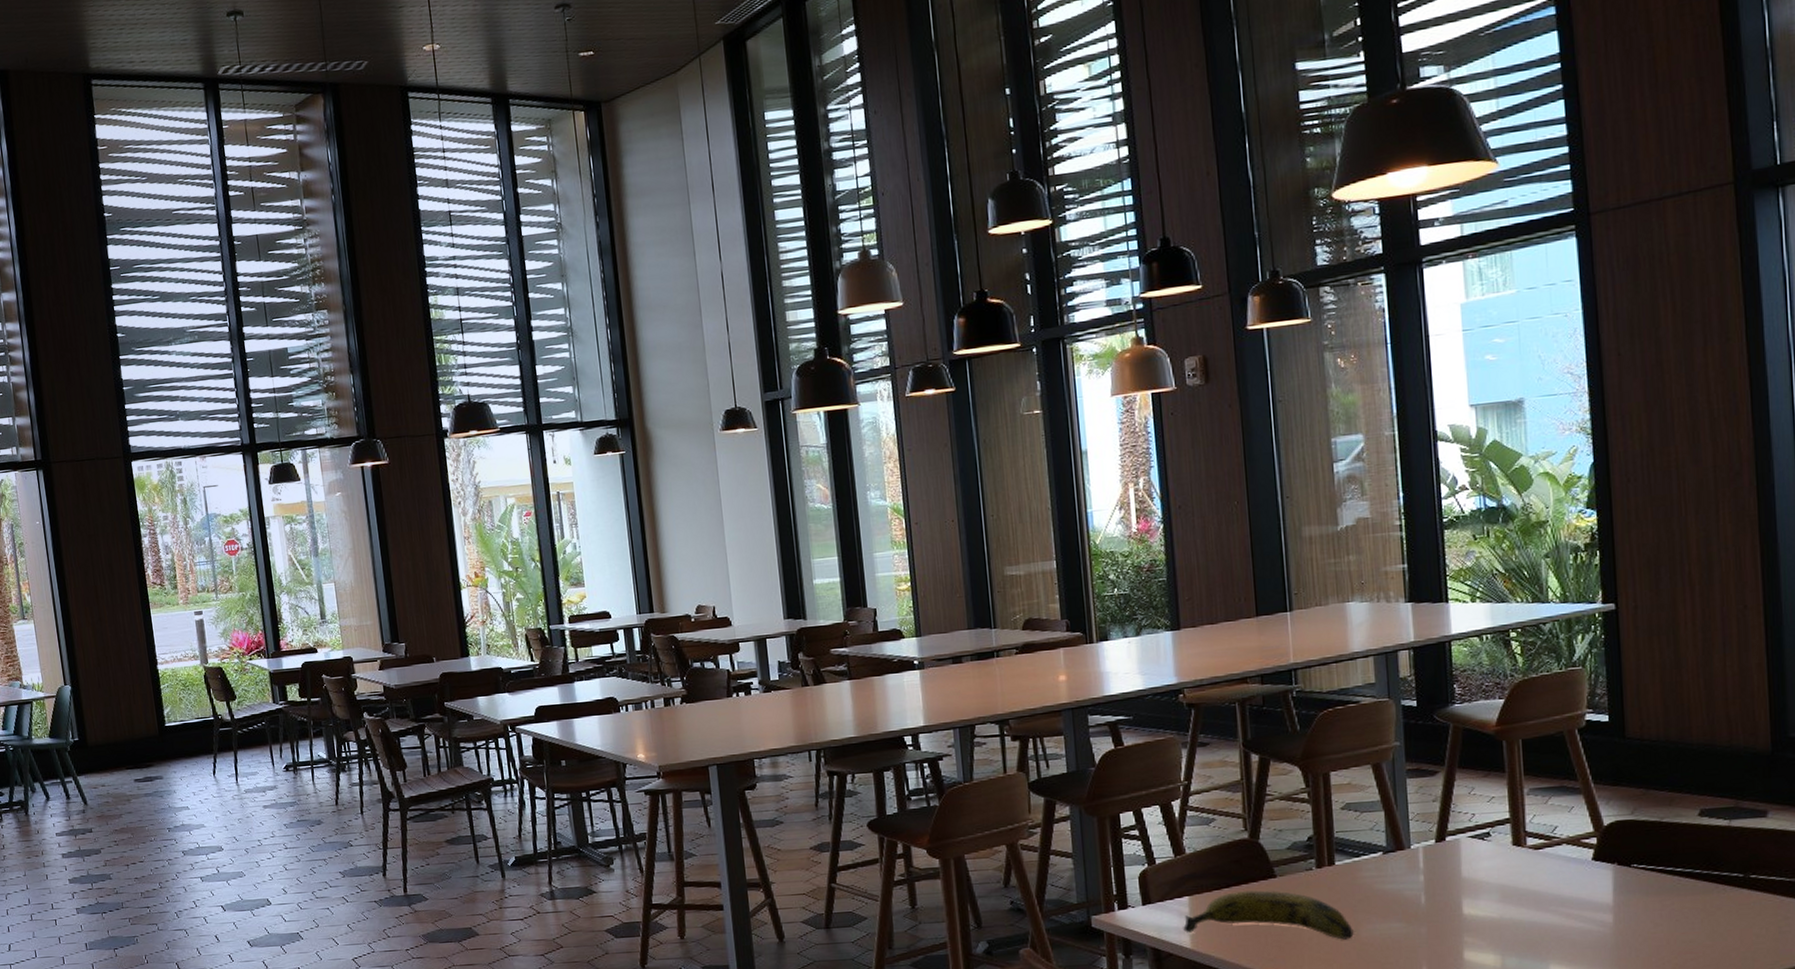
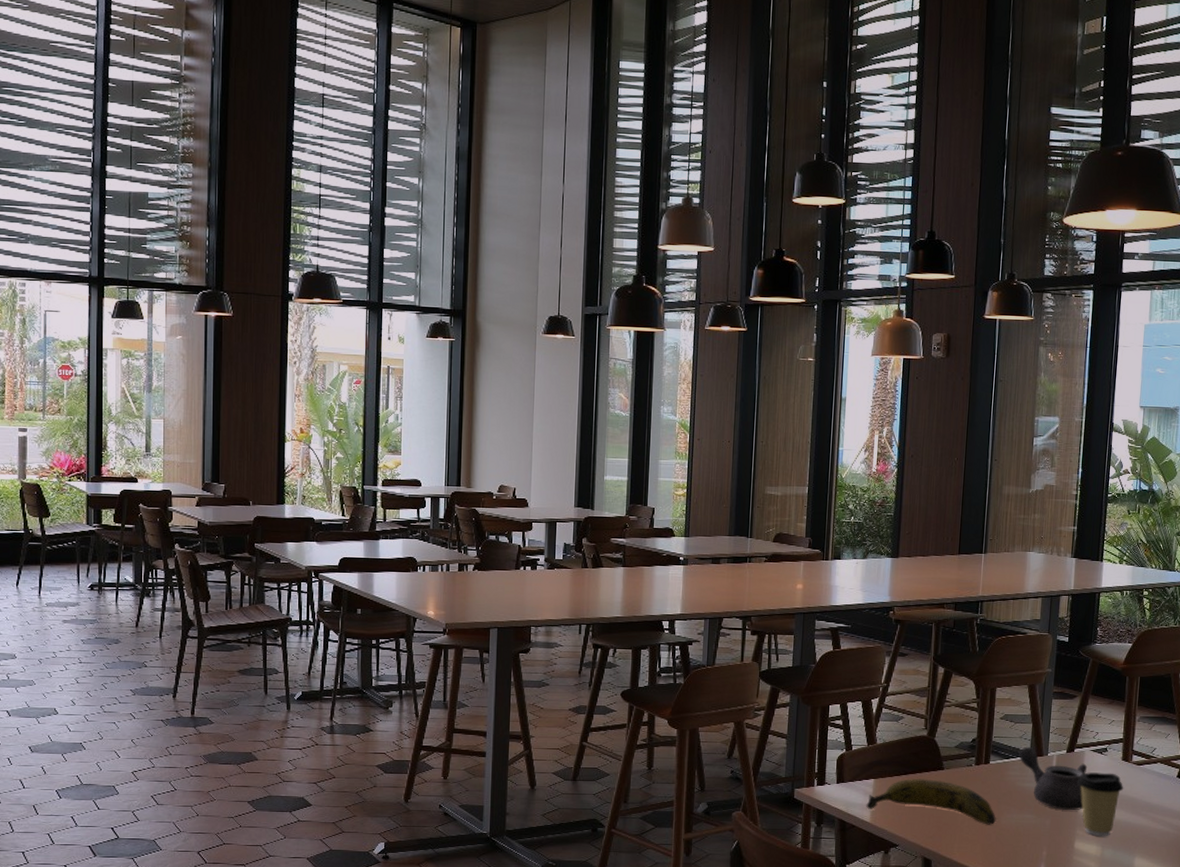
teapot: none [1371,839,1469,914] -> present [1019,746,1088,811]
coffee cup: none [1456,862,1521,943] -> present [1077,772,1124,837]

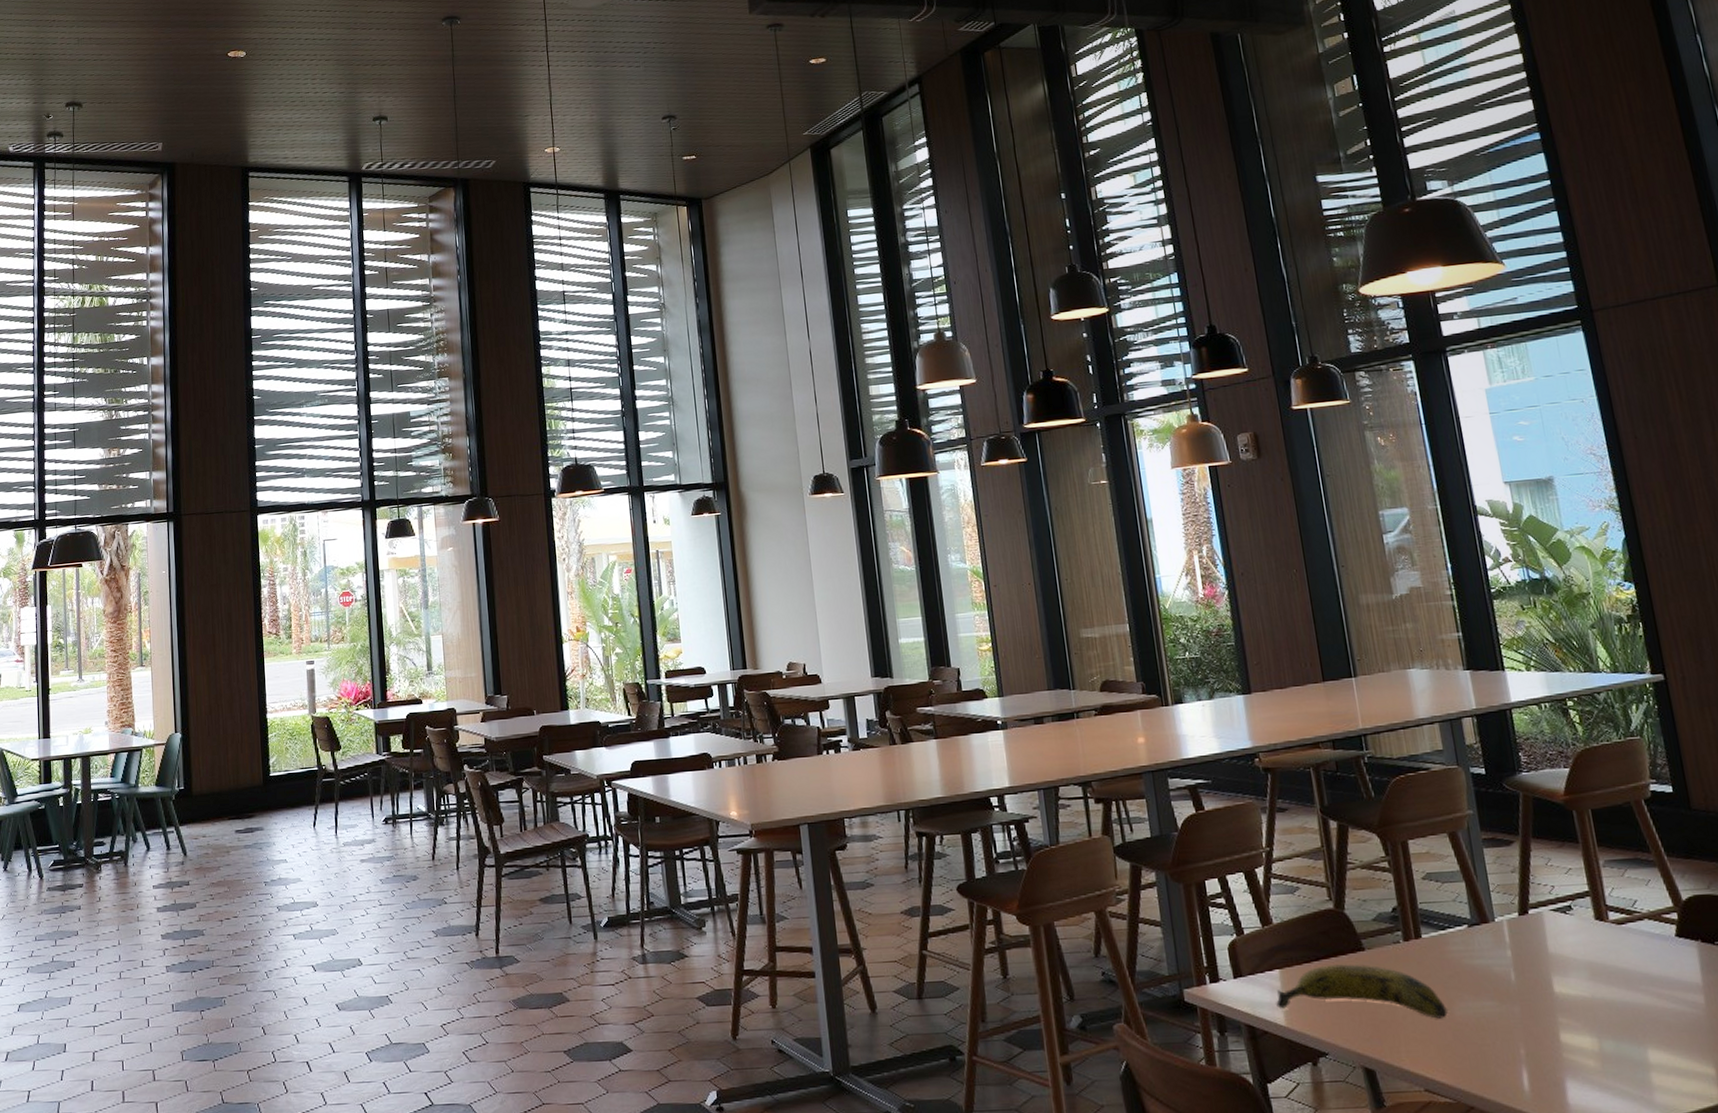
teapot: present [1019,746,1088,811] -> none [1456,911,1560,992]
coffee cup: present [1077,772,1124,837] -> none [1542,937,1608,1025]

